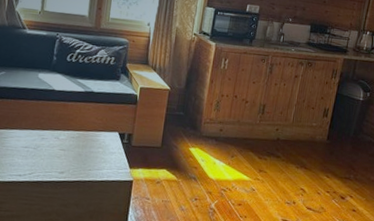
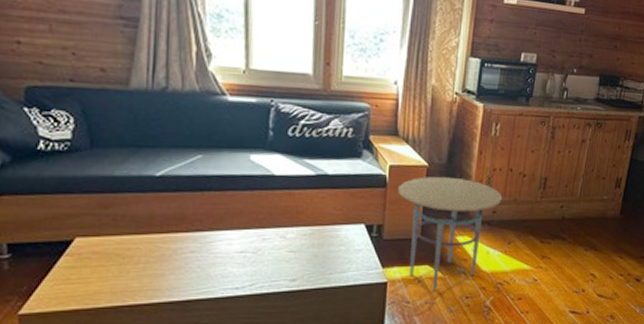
side table: none [145,98,228,191] -> present [398,176,503,291]

